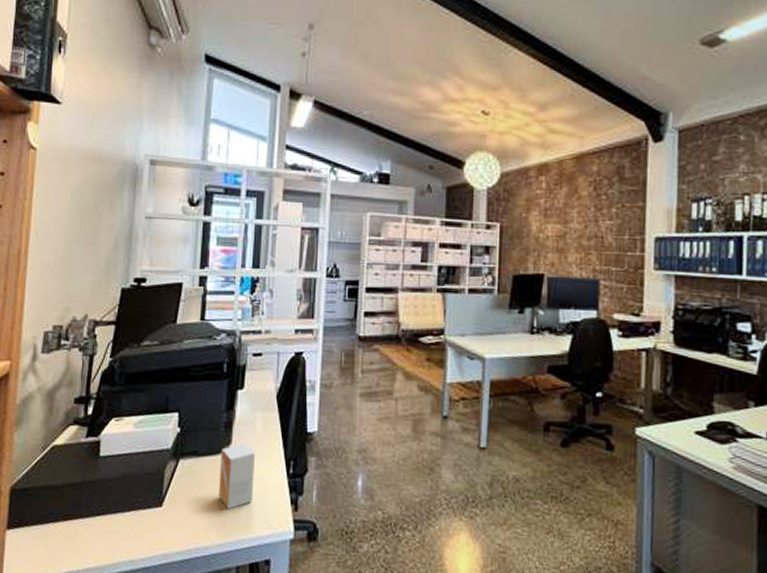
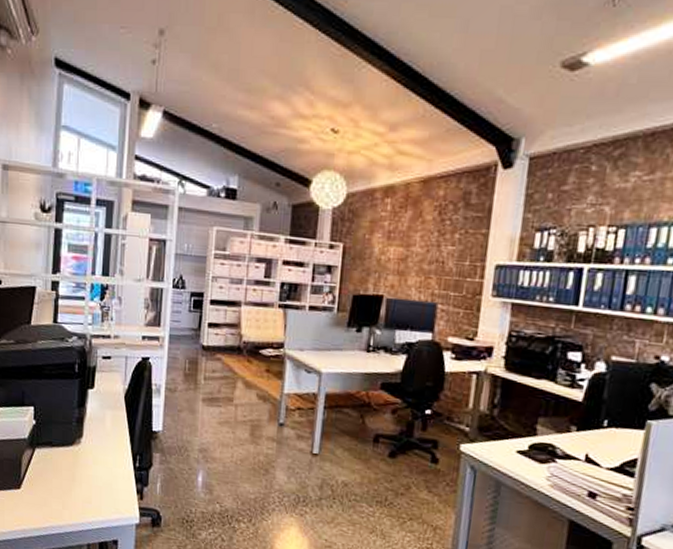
small box: present [218,444,255,510] -> none [71,438,104,495]

